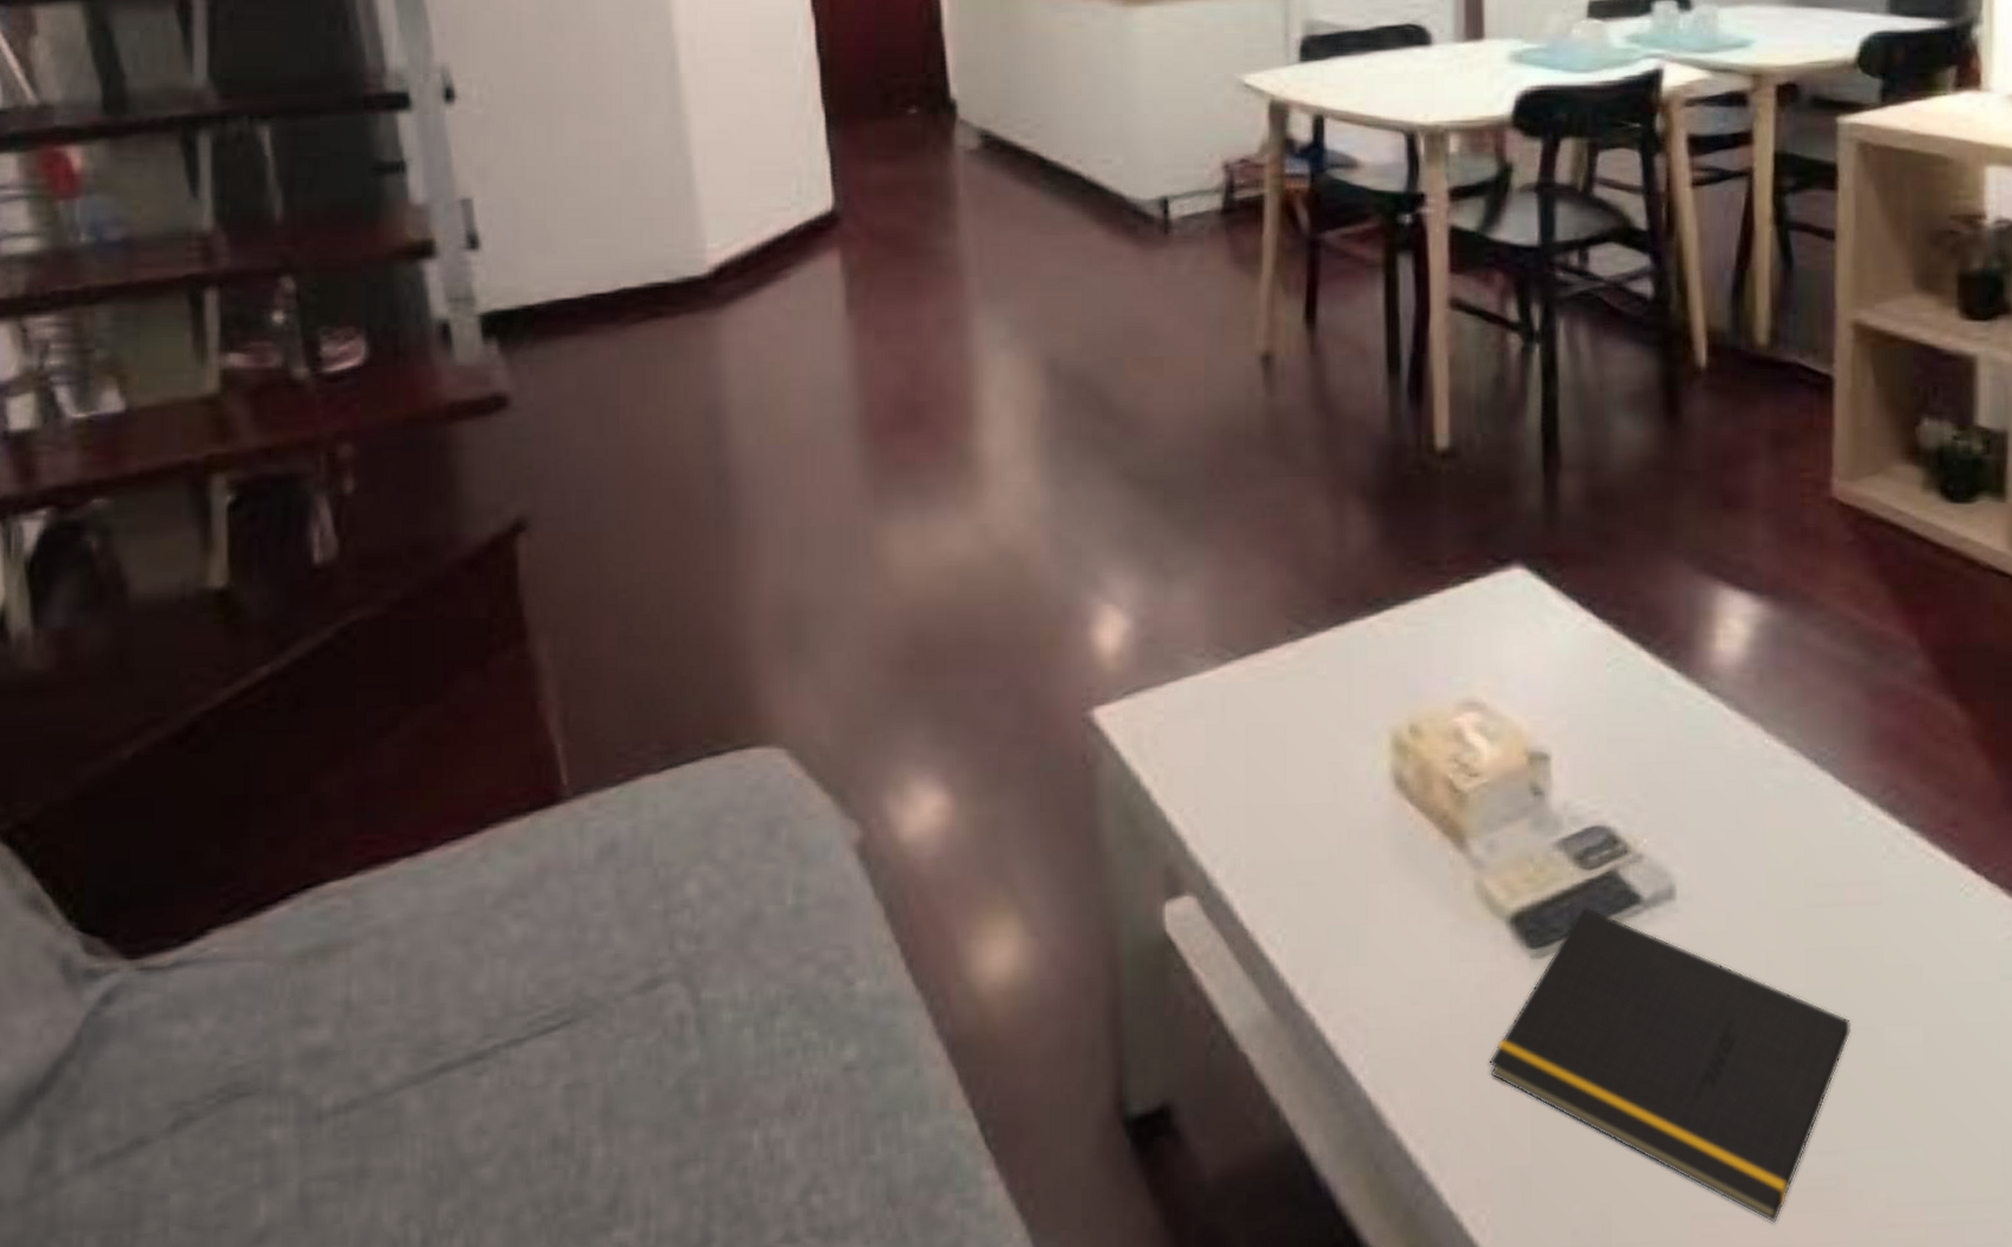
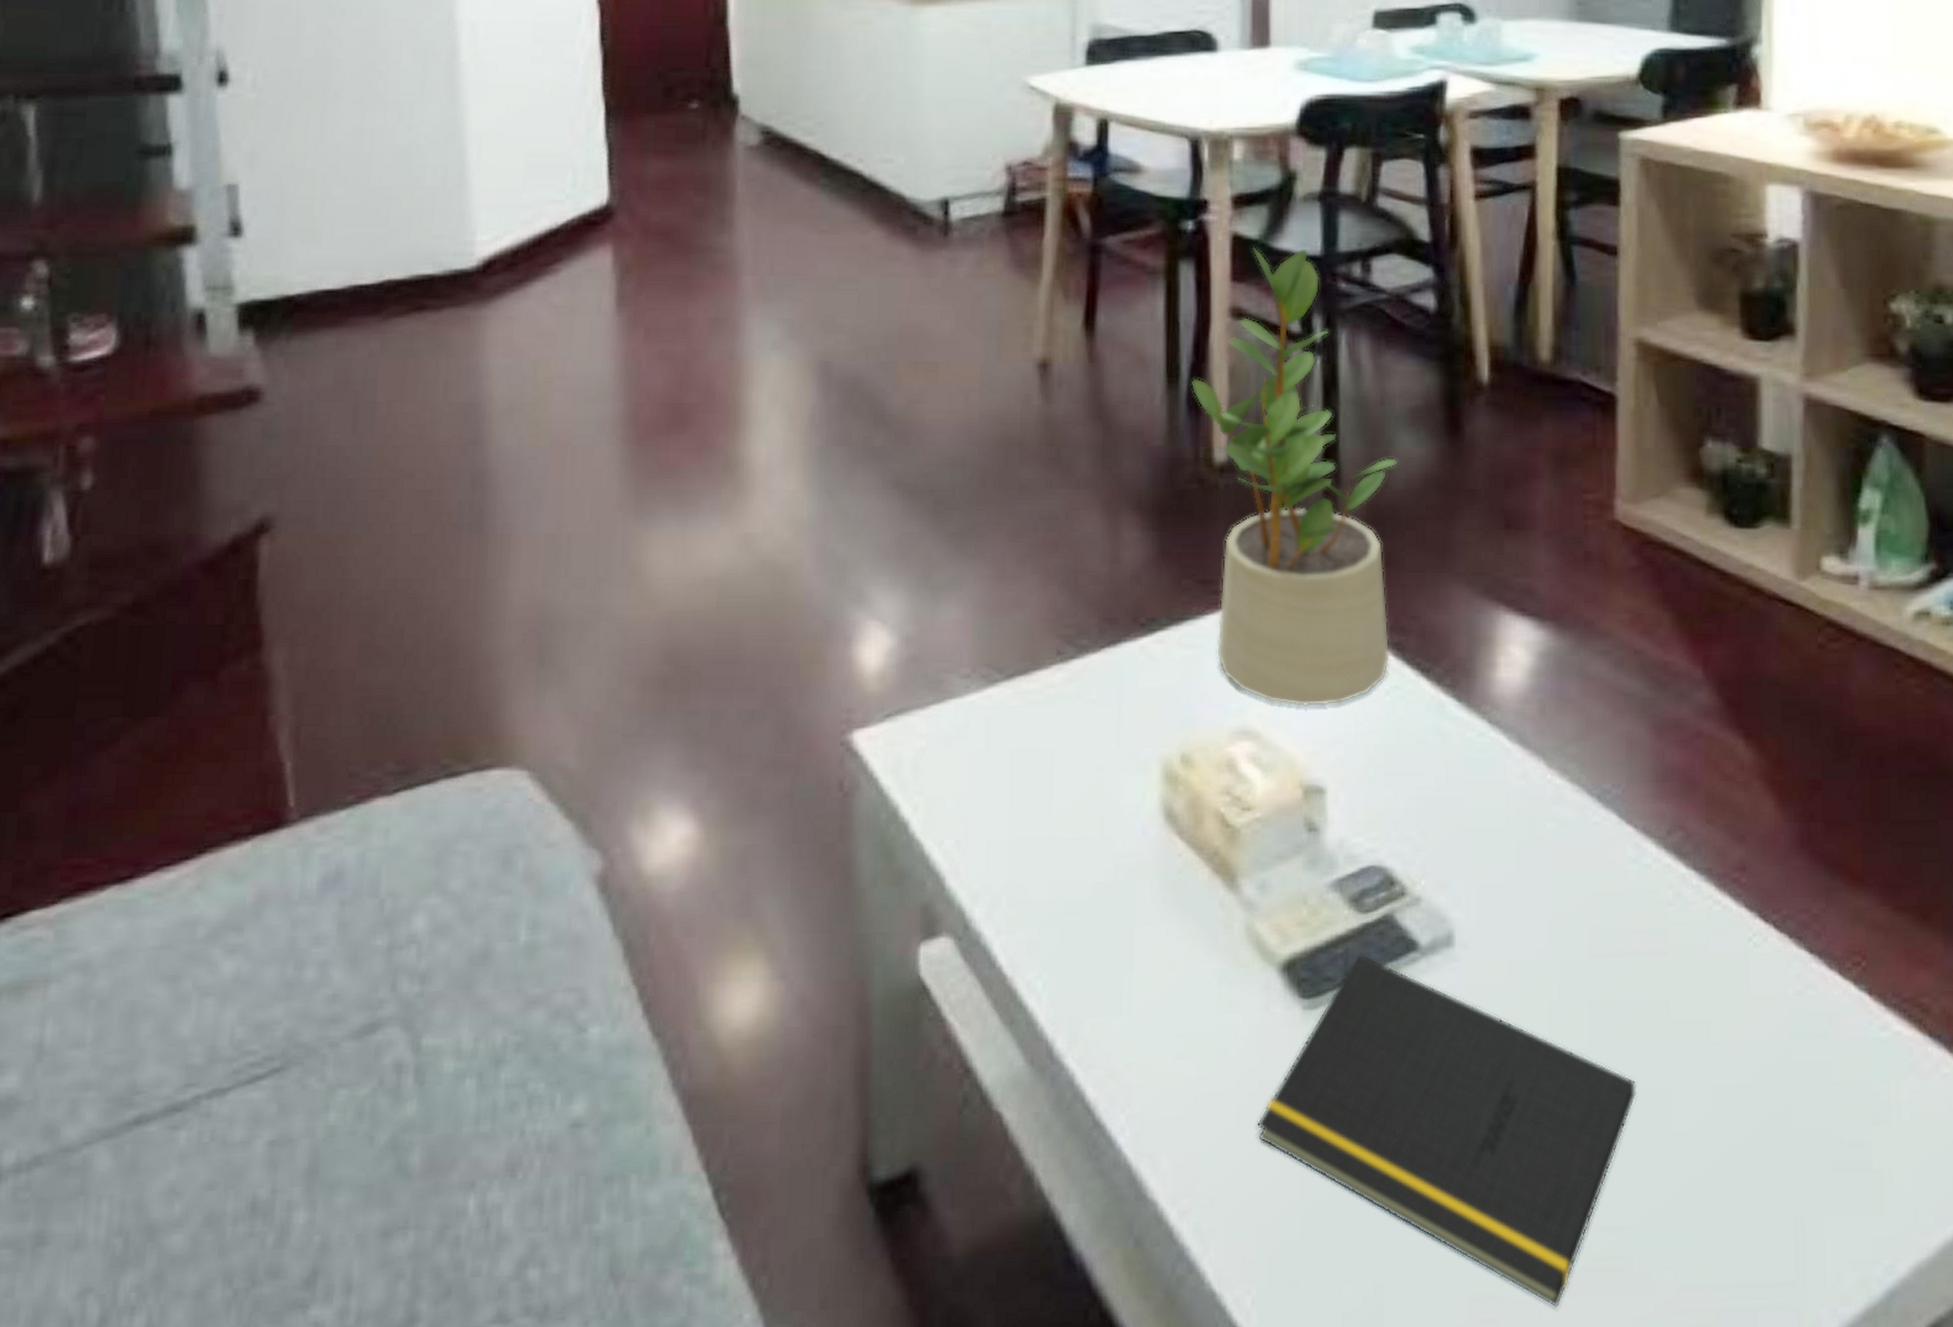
potted plant: none [1411,239,1617,680] -> present [1190,247,1398,707]

